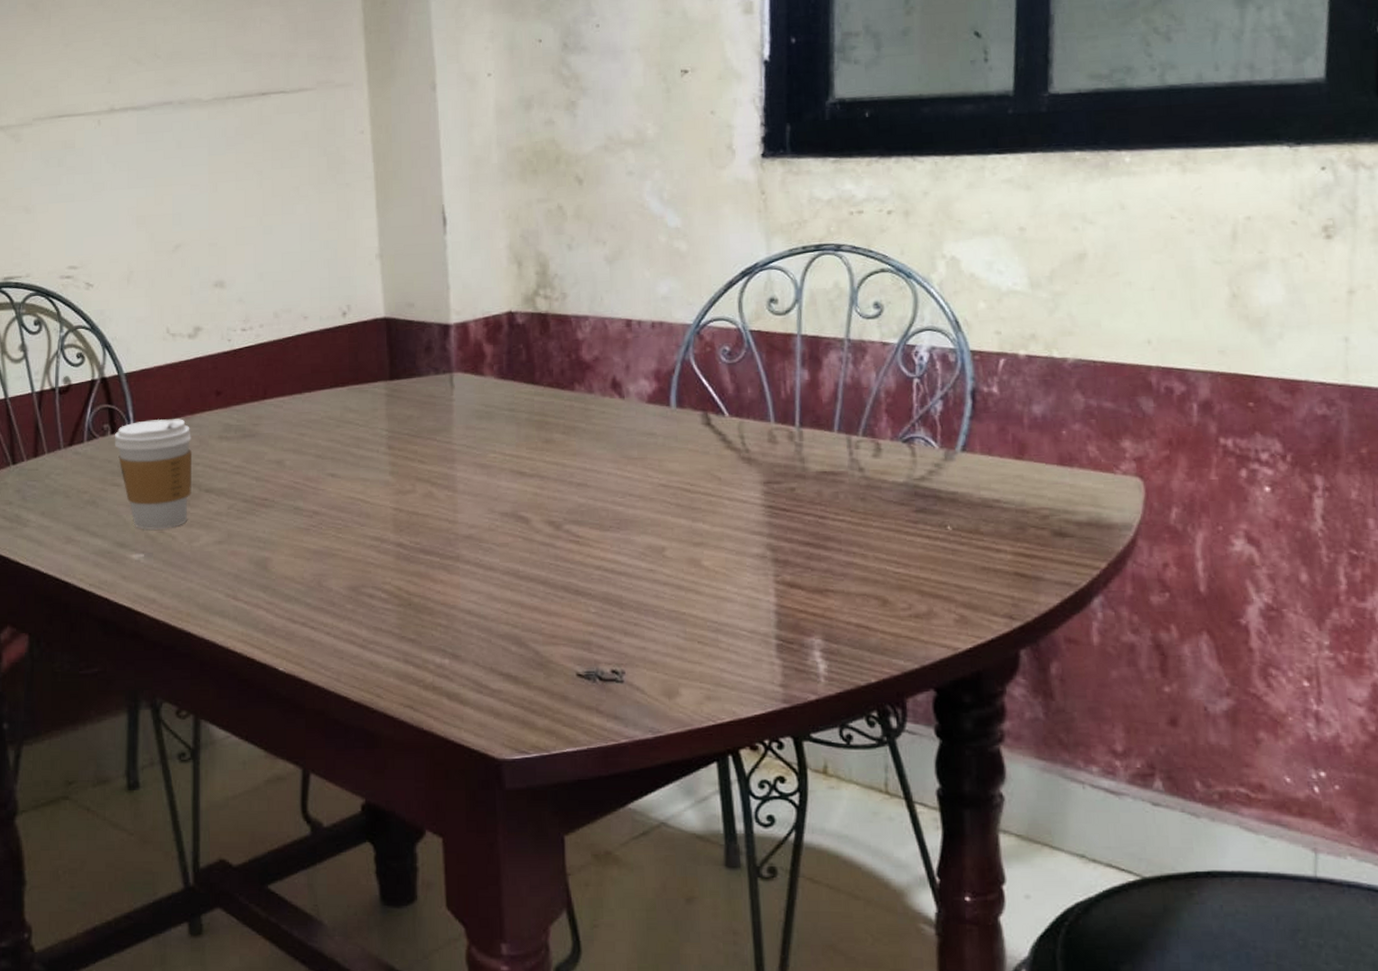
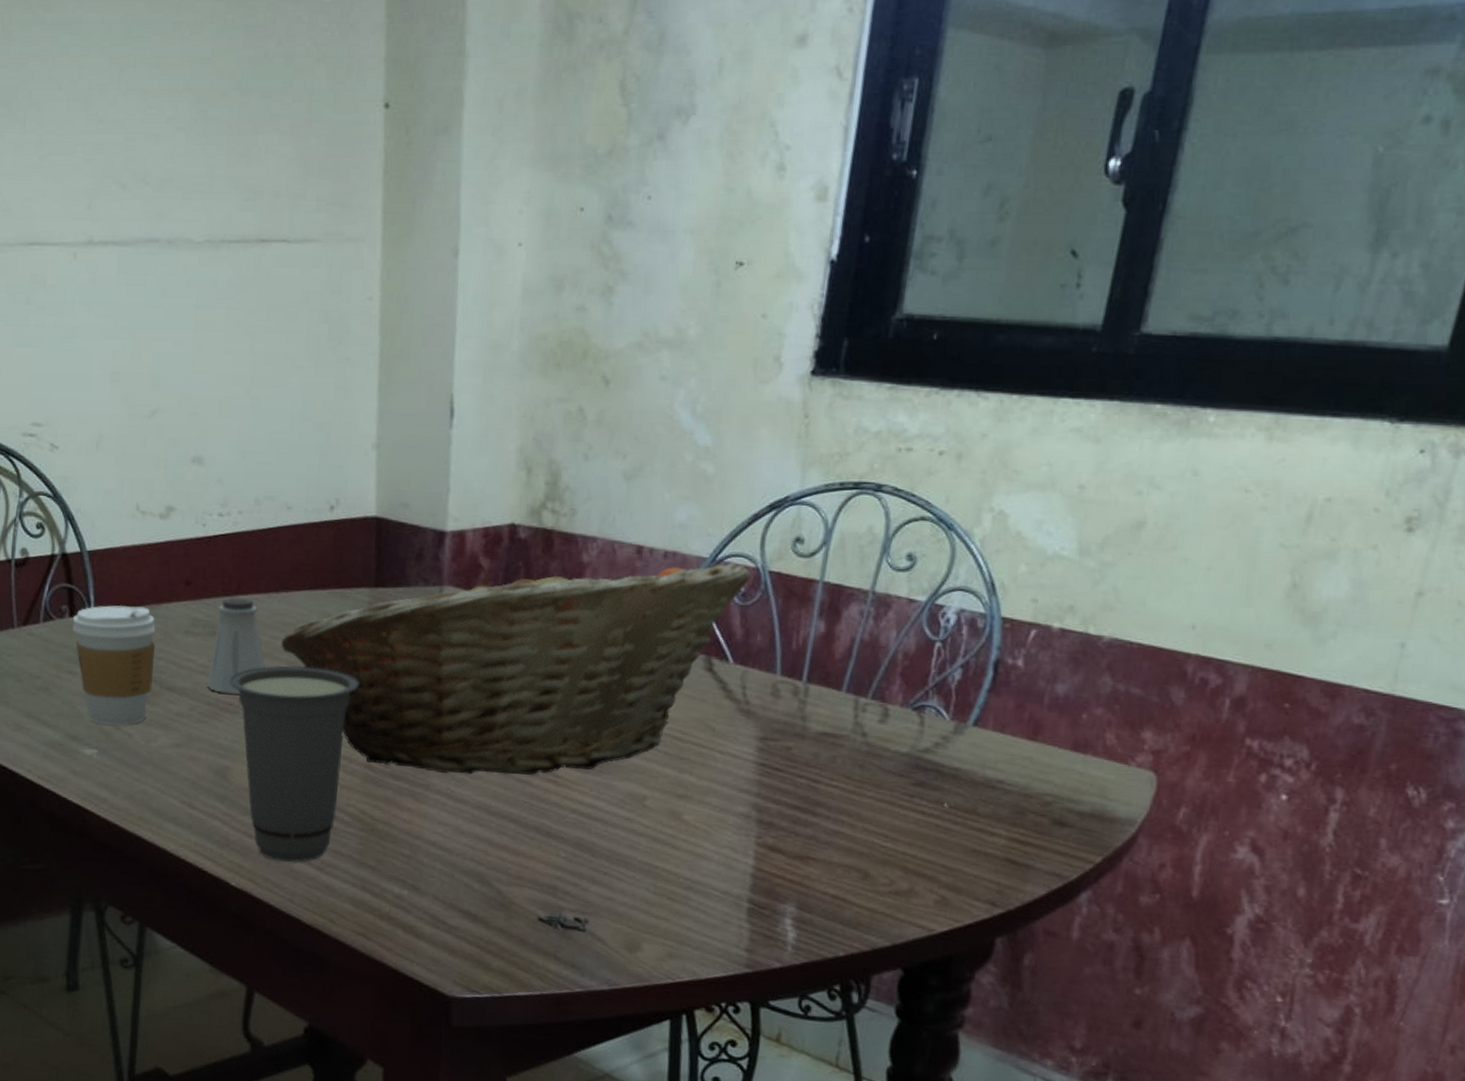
saltshaker: none [243,401,295,490] -> present [207,597,266,694]
cup: none [263,457,384,643] -> present [229,665,359,862]
fruit basket: none [308,325,734,544] -> present [281,561,751,775]

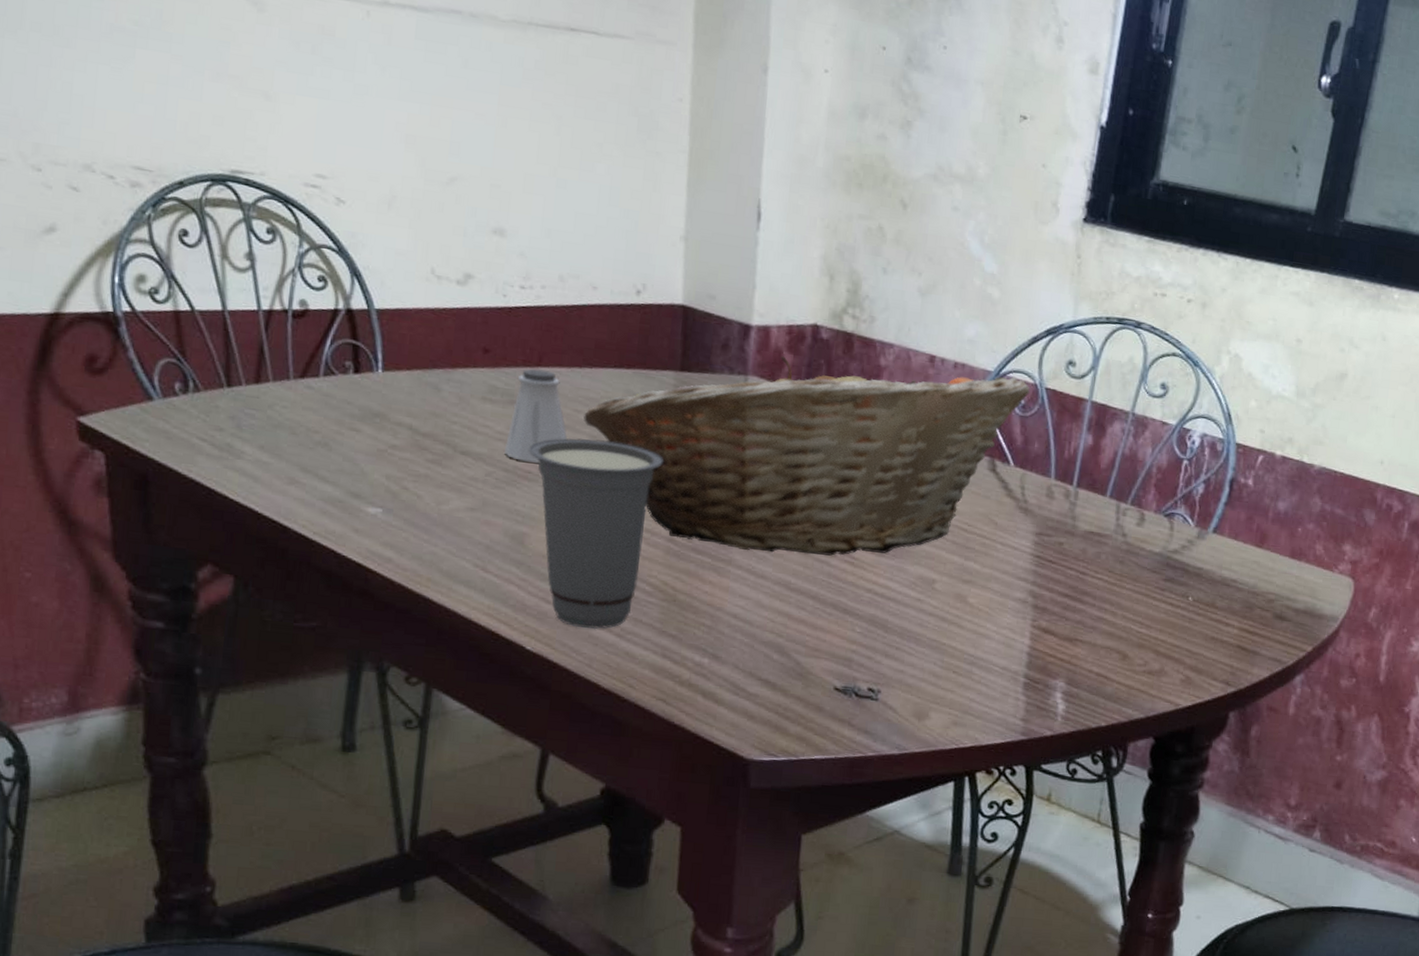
coffee cup: present [72,605,156,726] -> none [357,365,450,486]

